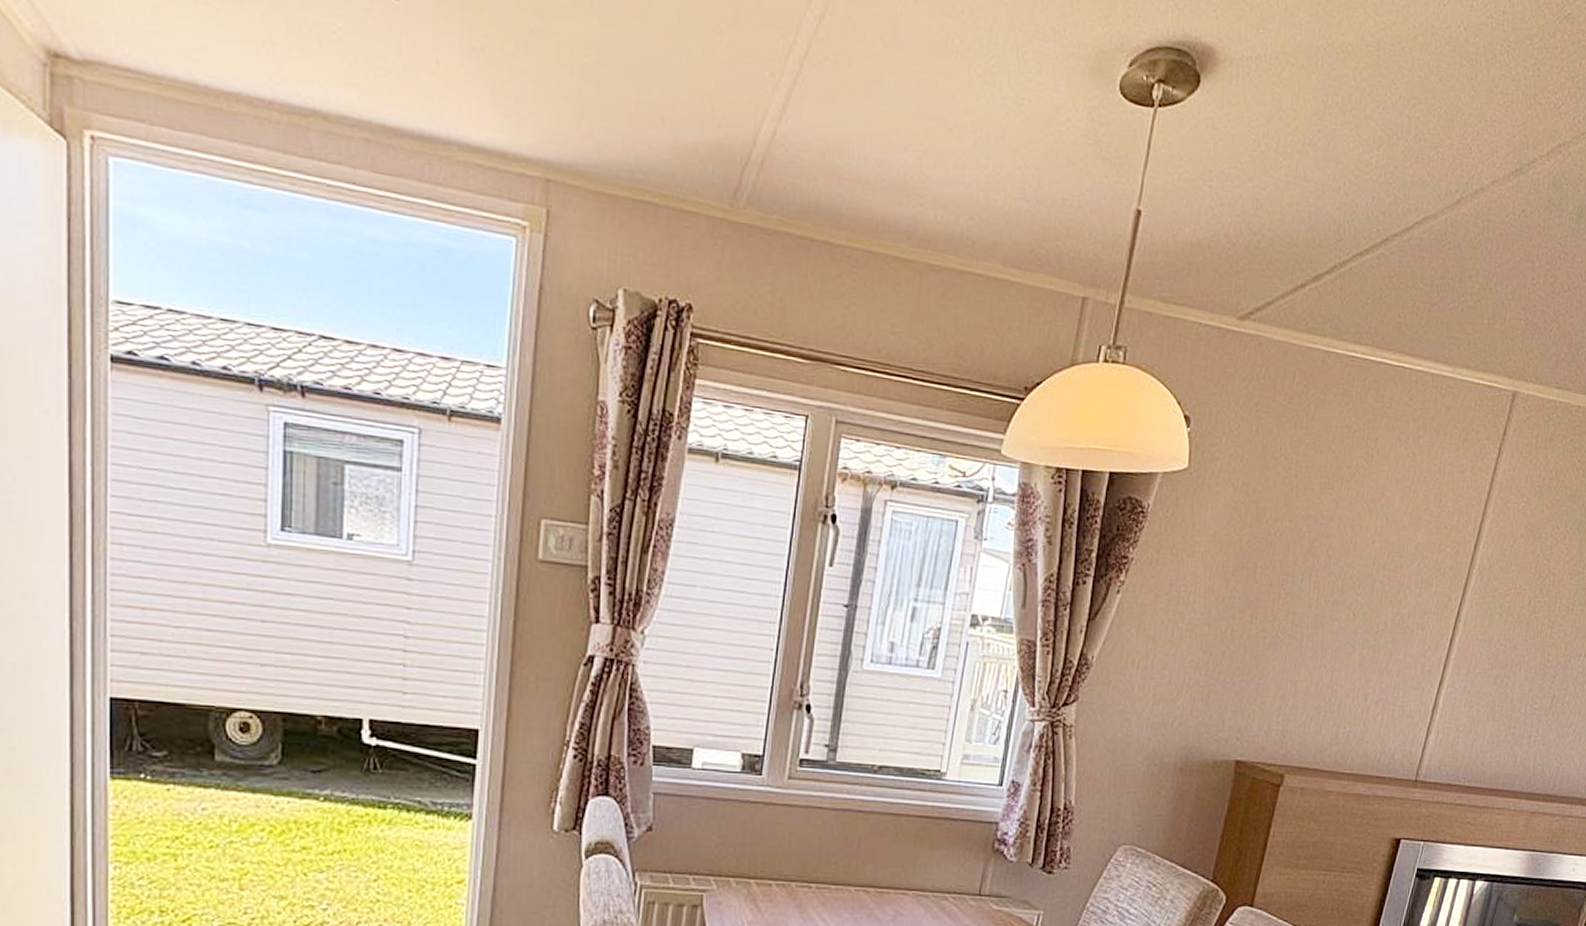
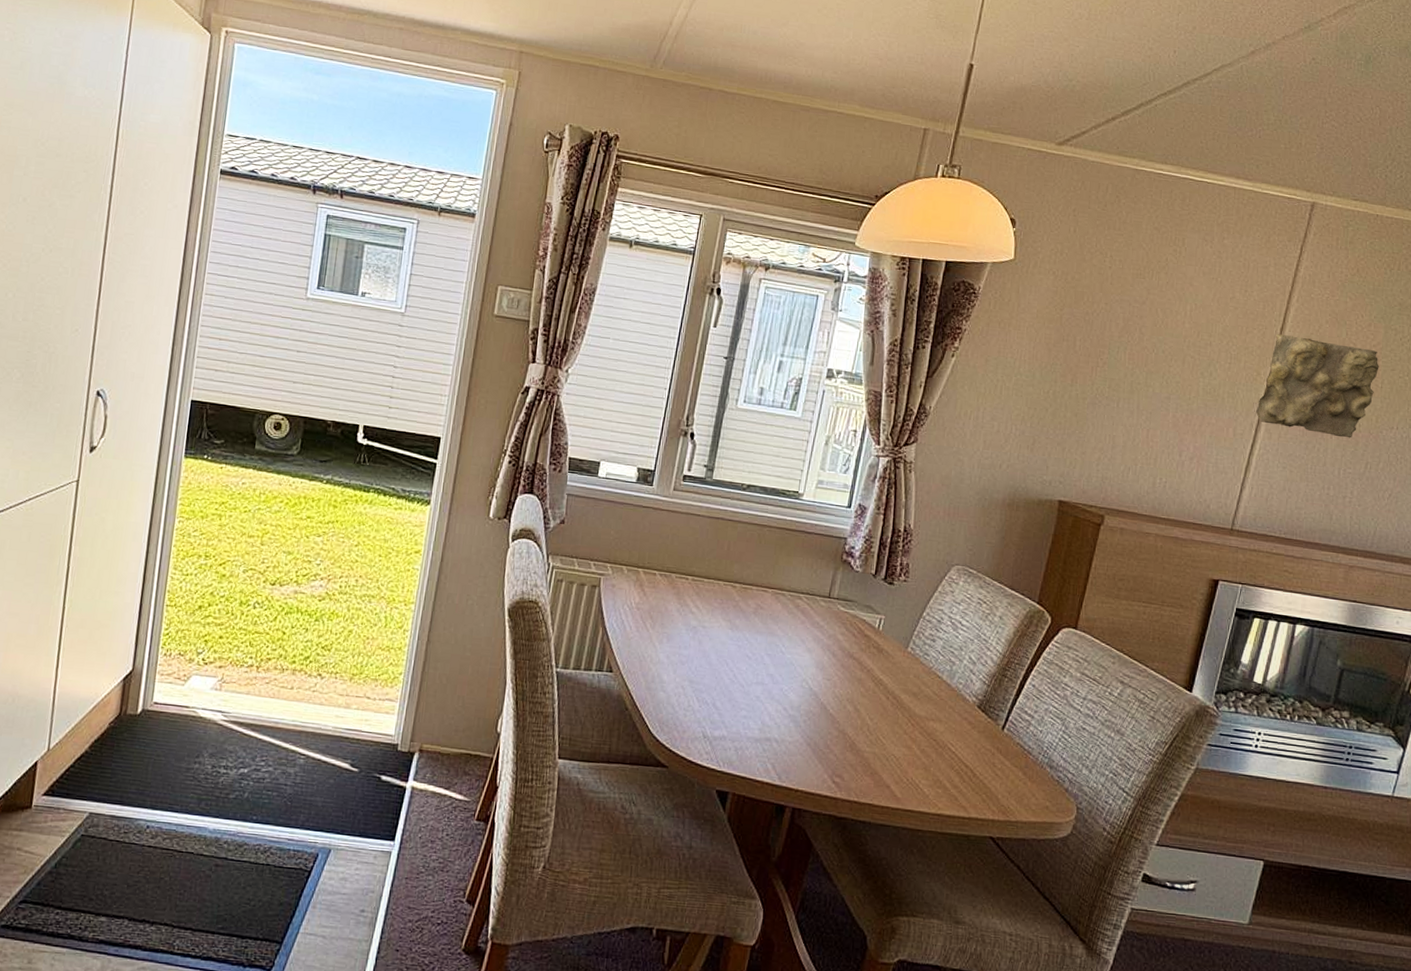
stone relief: none [1445,552,1572,670] -> present [1256,334,1379,439]

